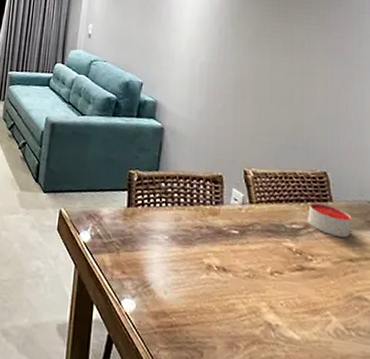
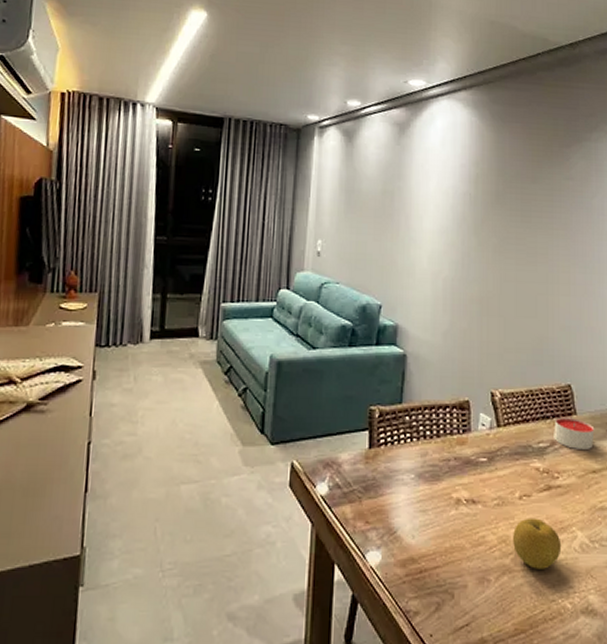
fruit: none [262,294,314,348] -> present [512,518,562,569]

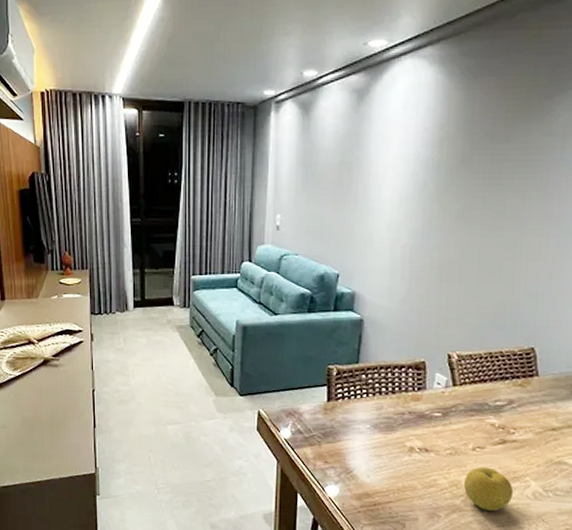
candle: present [554,417,595,451] -> none [512,378,558,410]

